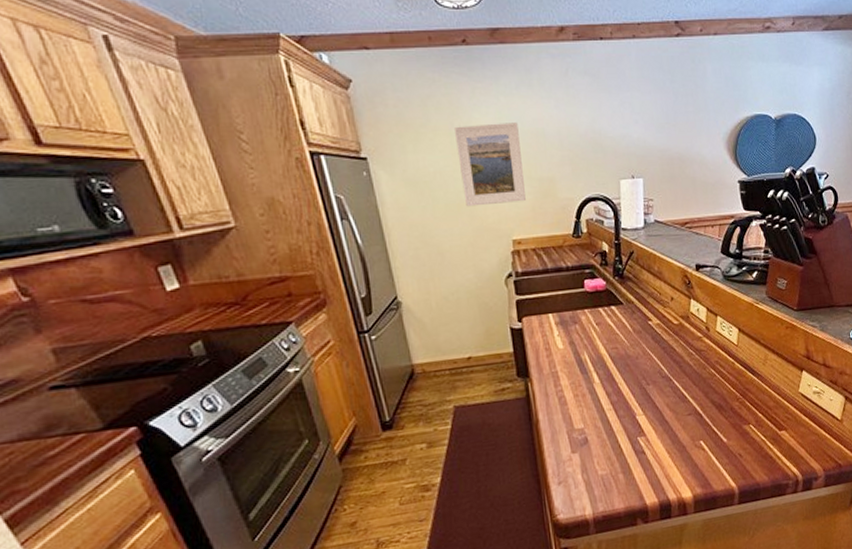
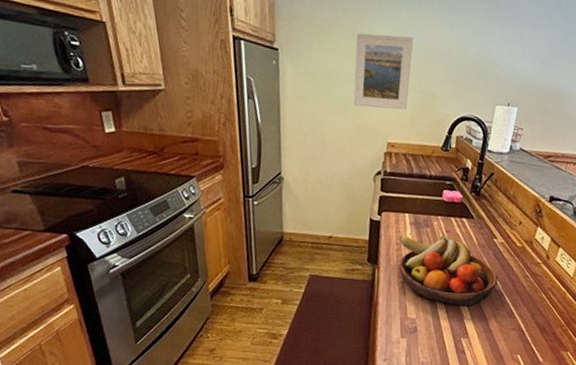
fruit bowl: none [548,328,663,404] -> present [399,235,498,307]

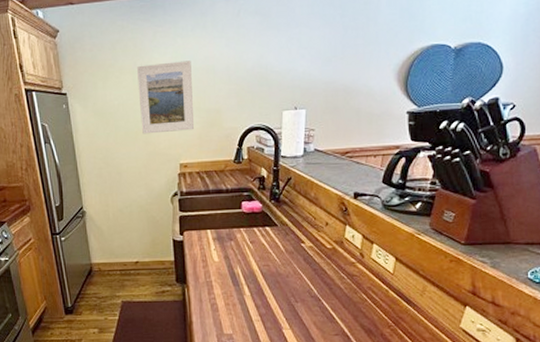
fruit bowl: present [399,235,498,307] -> none [205,246,312,316]

